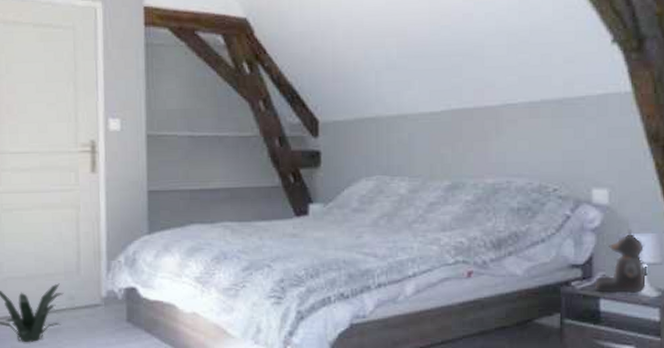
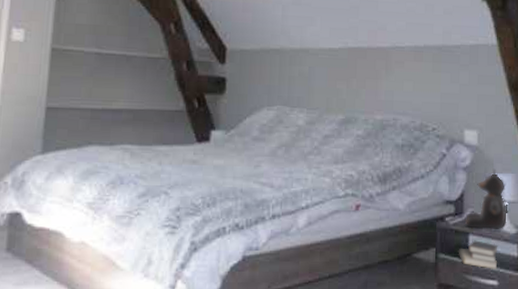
books: none [587,305,636,334] -> present [458,240,498,269]

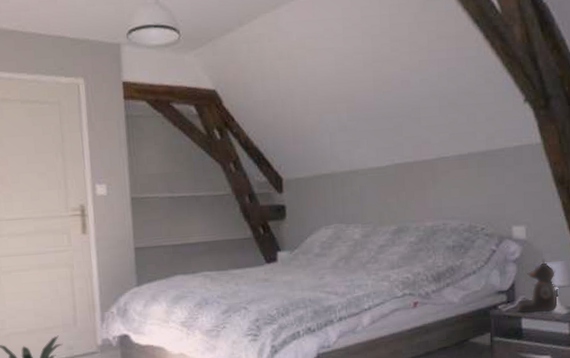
books: present [458,240,498,269] -> none [511,323,550,347]

